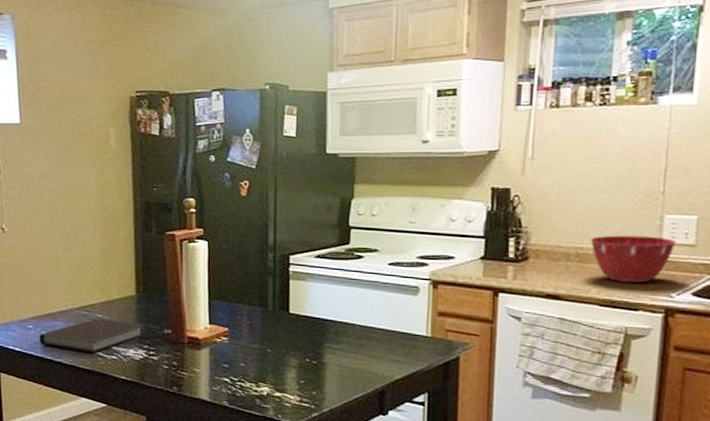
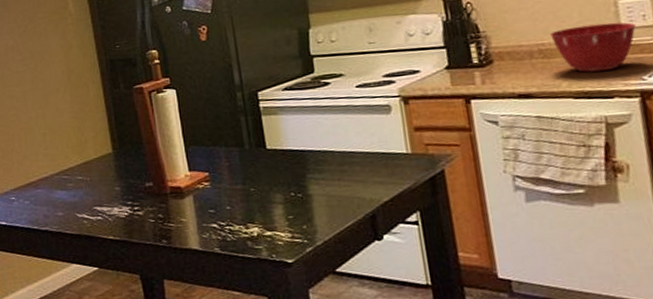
notebook: present [39,319,145,353] -> none [22,180,127,217]

